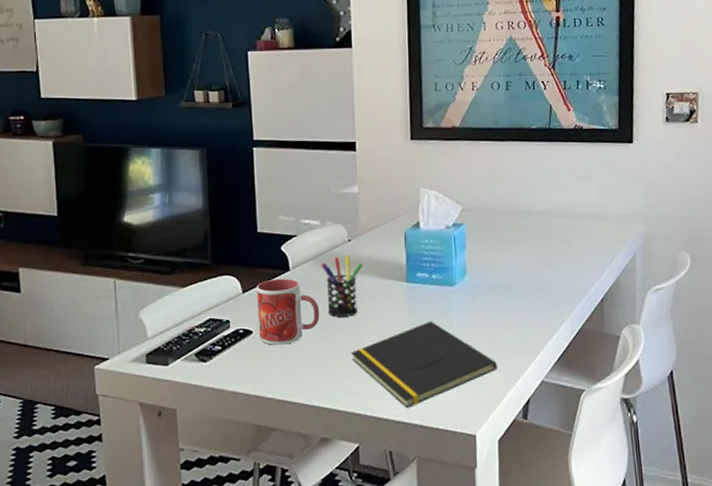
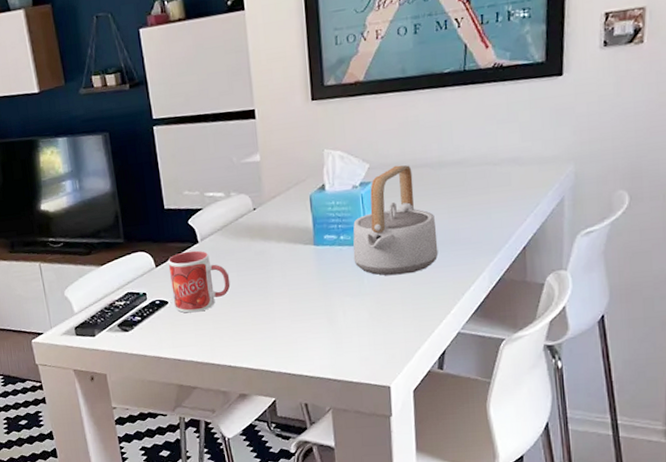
pen holder: present [321,255,363,317] -> none [228,223,270,284]
notepad: present [350,321,497,409] -> none [262,281,411,365]
teapot: none [444,210,525,319] -> present [353,165,439,276]

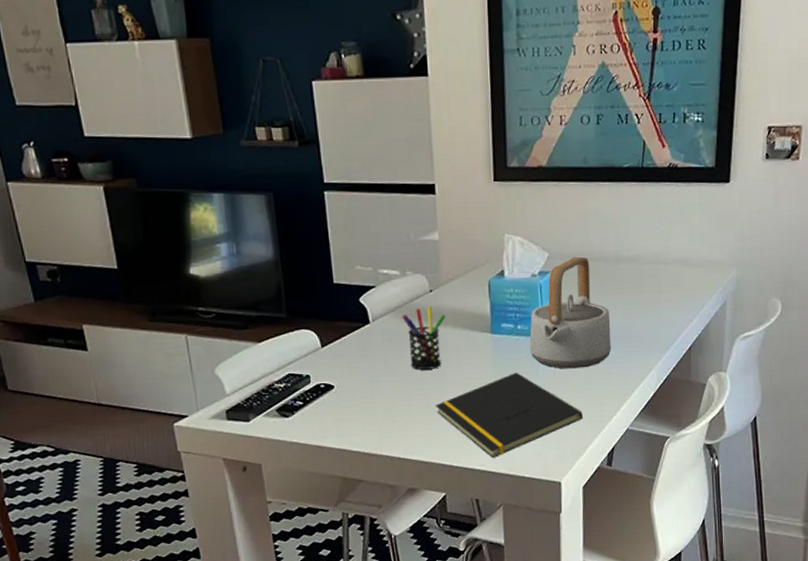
mug: present [168,250,231,313] -> none [335,331,403,399]
pen holder: none [228,223,270,284] -> present [402,306,446,370]
notepad: none [262,281,411,365] -> present [435,372,583,459]

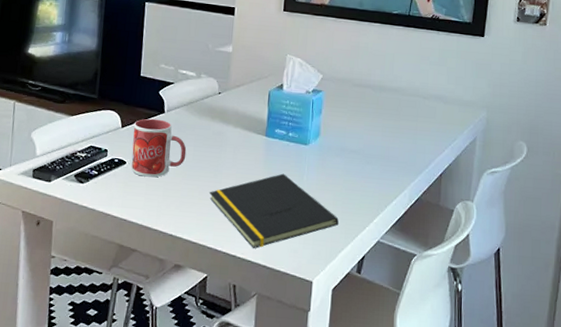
mug: none [335,331,403,399] -> present [131,118,187,178]
pen holder: present [402,306,446,370] -> none [192,105,229,160]
teapot: present [529,256,612,369] -> none [297,81,371,179]

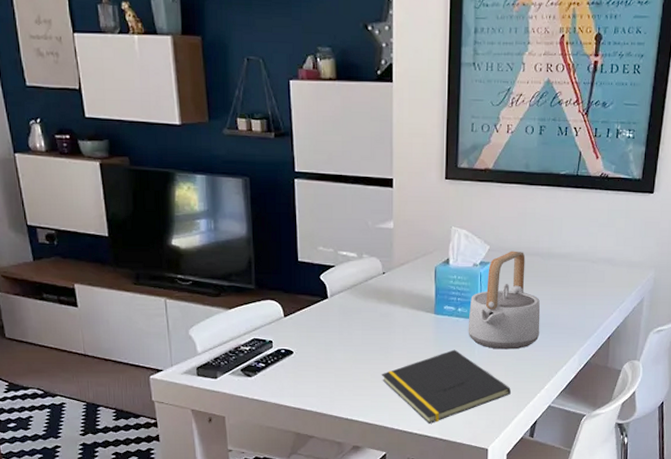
mug: present [131,118,187,178] -> none [297,305,355,365]
teapot: none [297,81,371,179] -> present [468,251,541,350]

